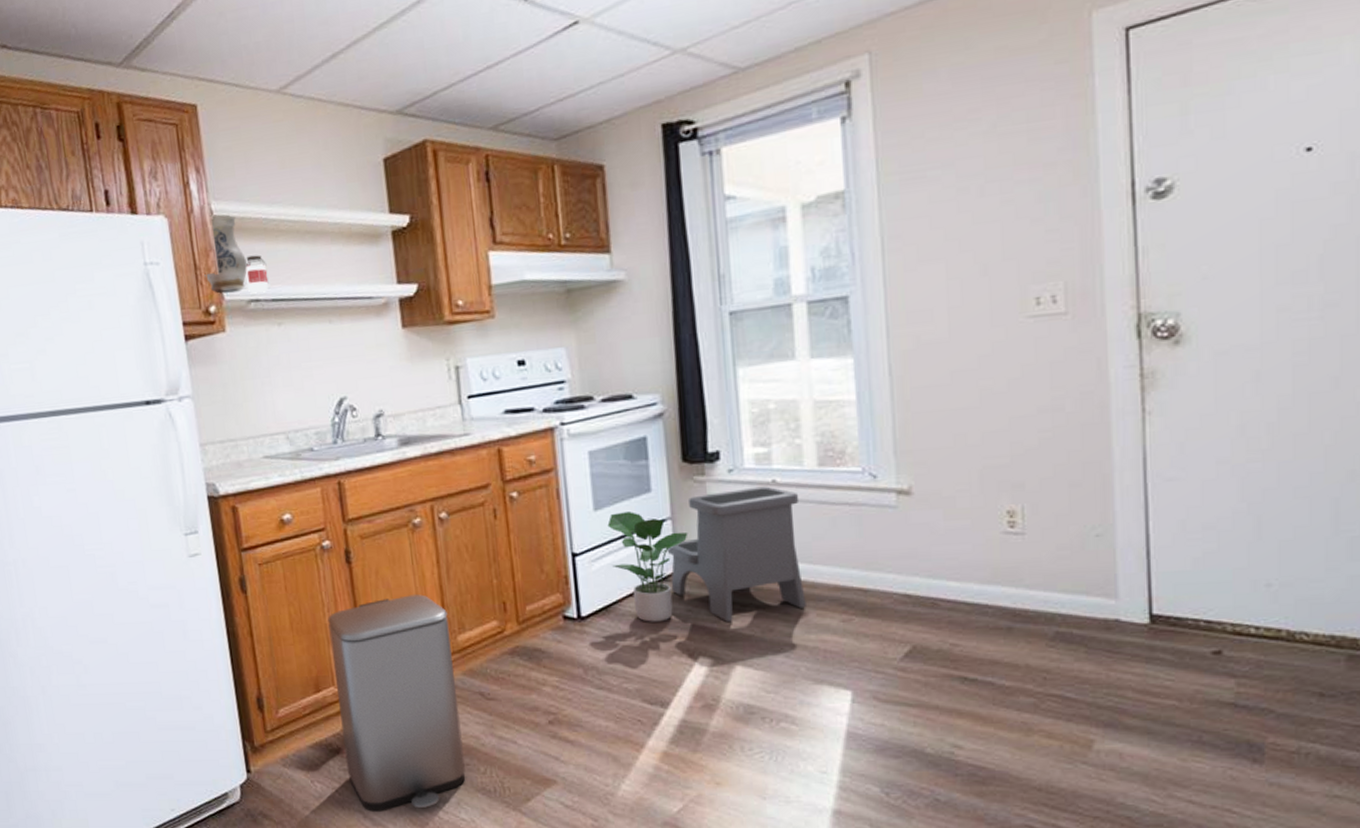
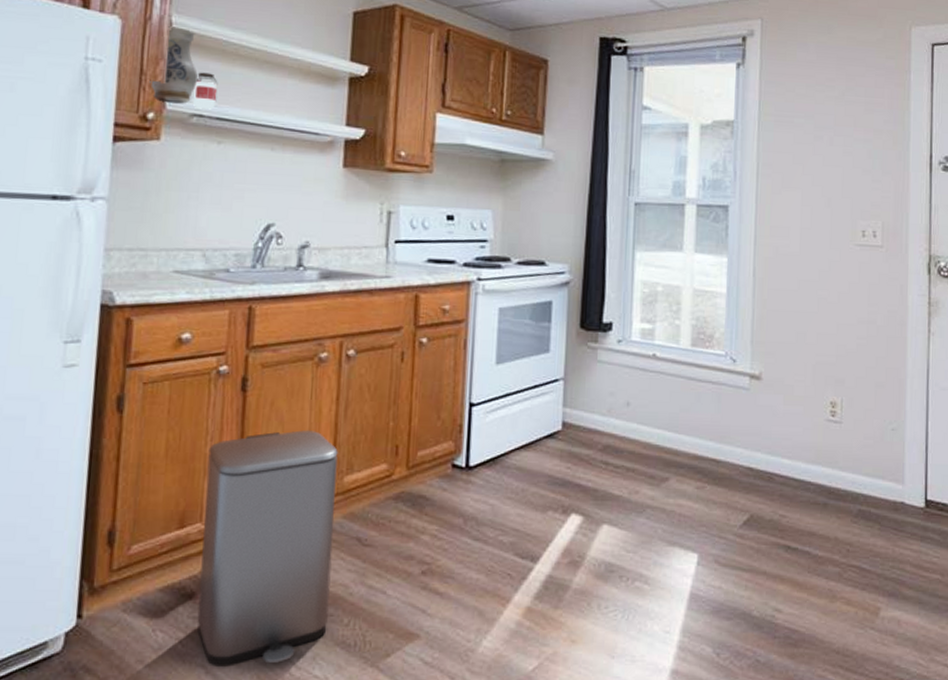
potted plant: present [607,512,688,622] -> none [505,368,577,477]
step stool: present [667,486,806,622] -> none [555,358,673,481]

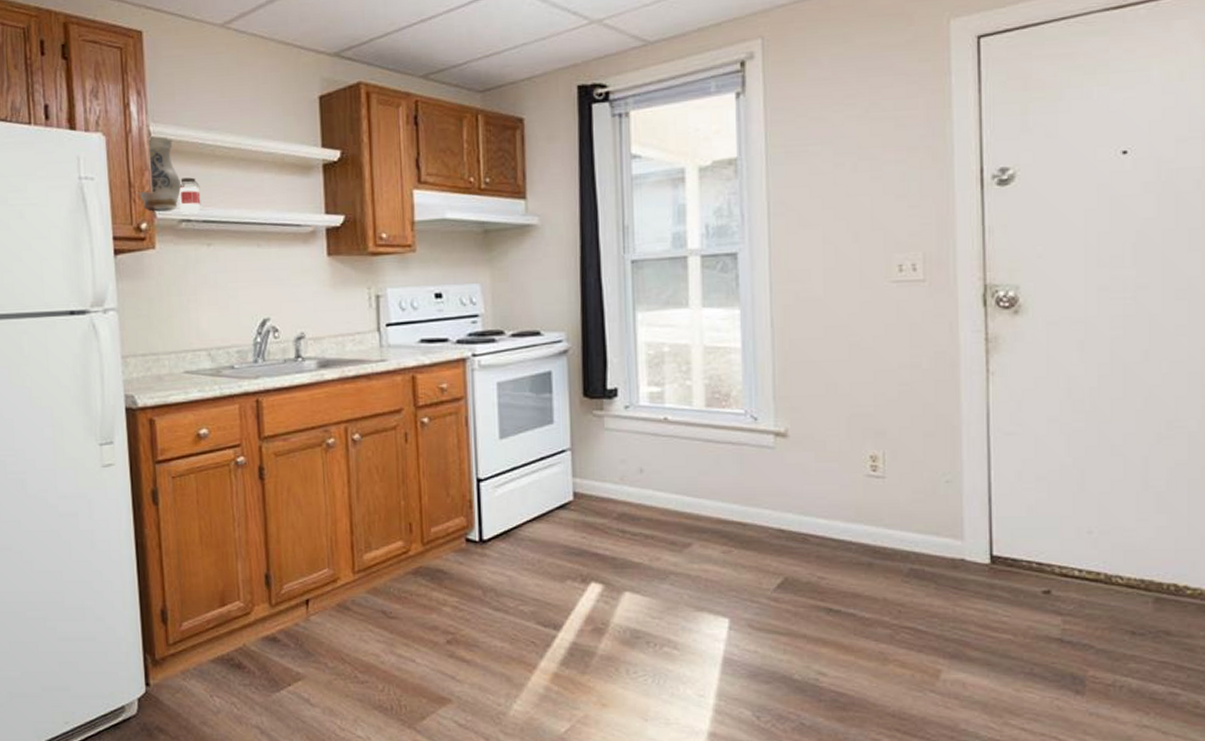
pedal bin: present [197,430,338,667] -> none [237,513,364,728]

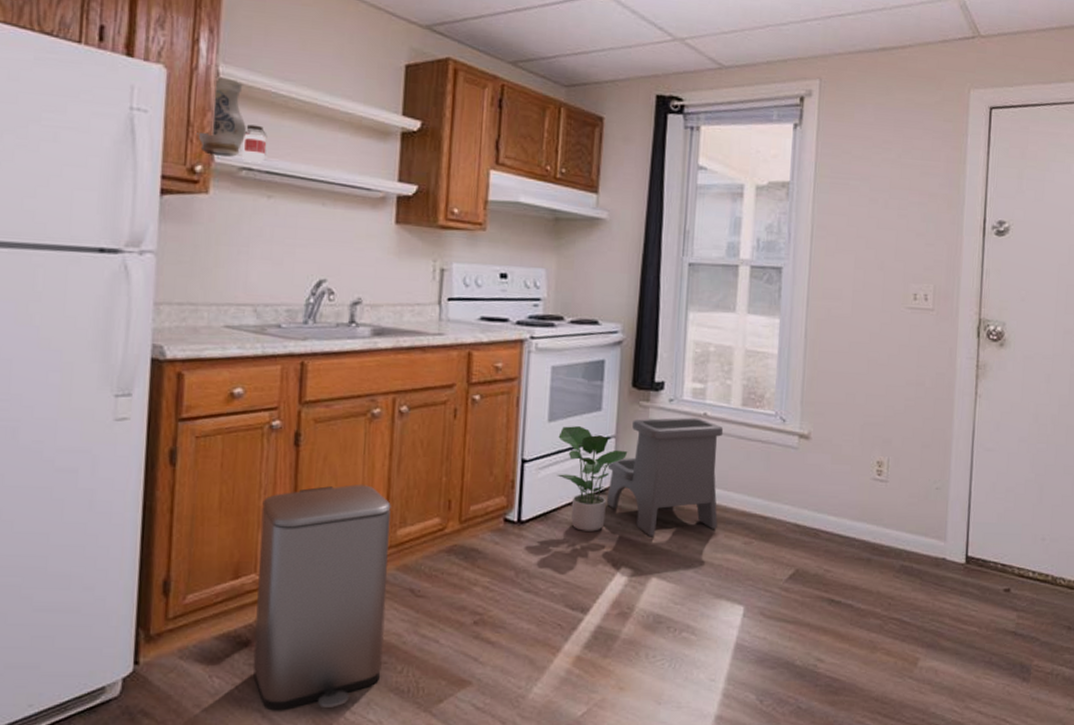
pedal bin: none [237,513,364,728] -> present [253,484,391,711]
potted plant: none [511,441,586,547] -> present [557,426,628,532]
step stool: none [565,423,691,549] -> present [606,417,724,536]

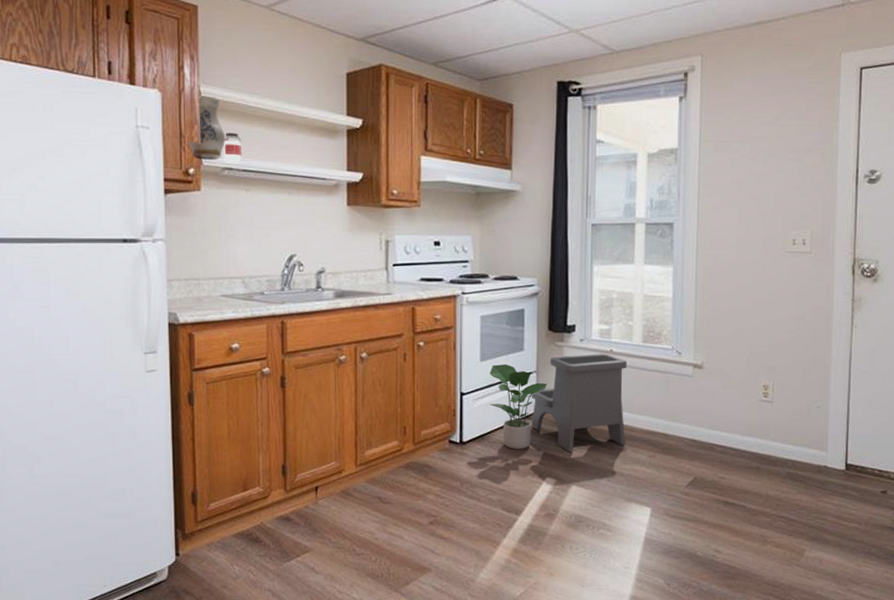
pedal bin: present [253,484,391,711] -> none [260,416,360,591]

